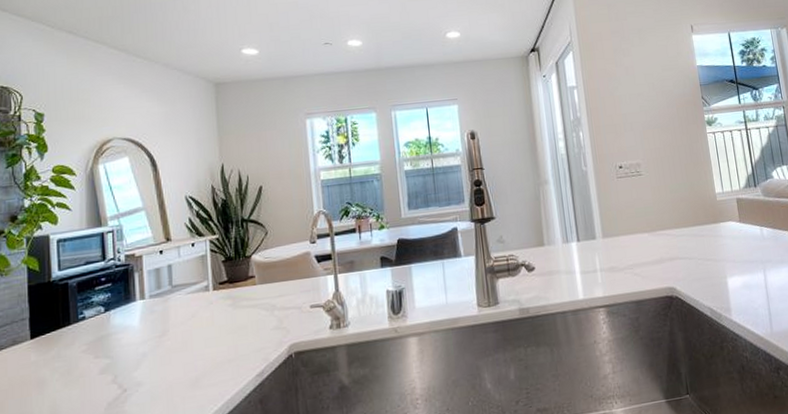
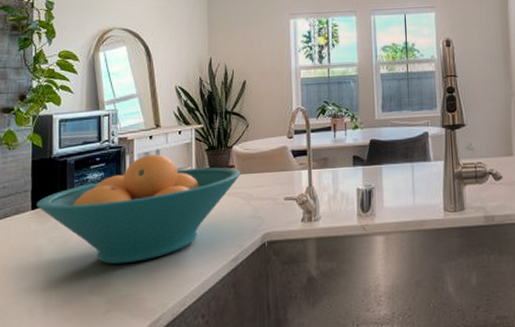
fruit bowl: none [36,269,262,391] -> present [37,154,240,265]

